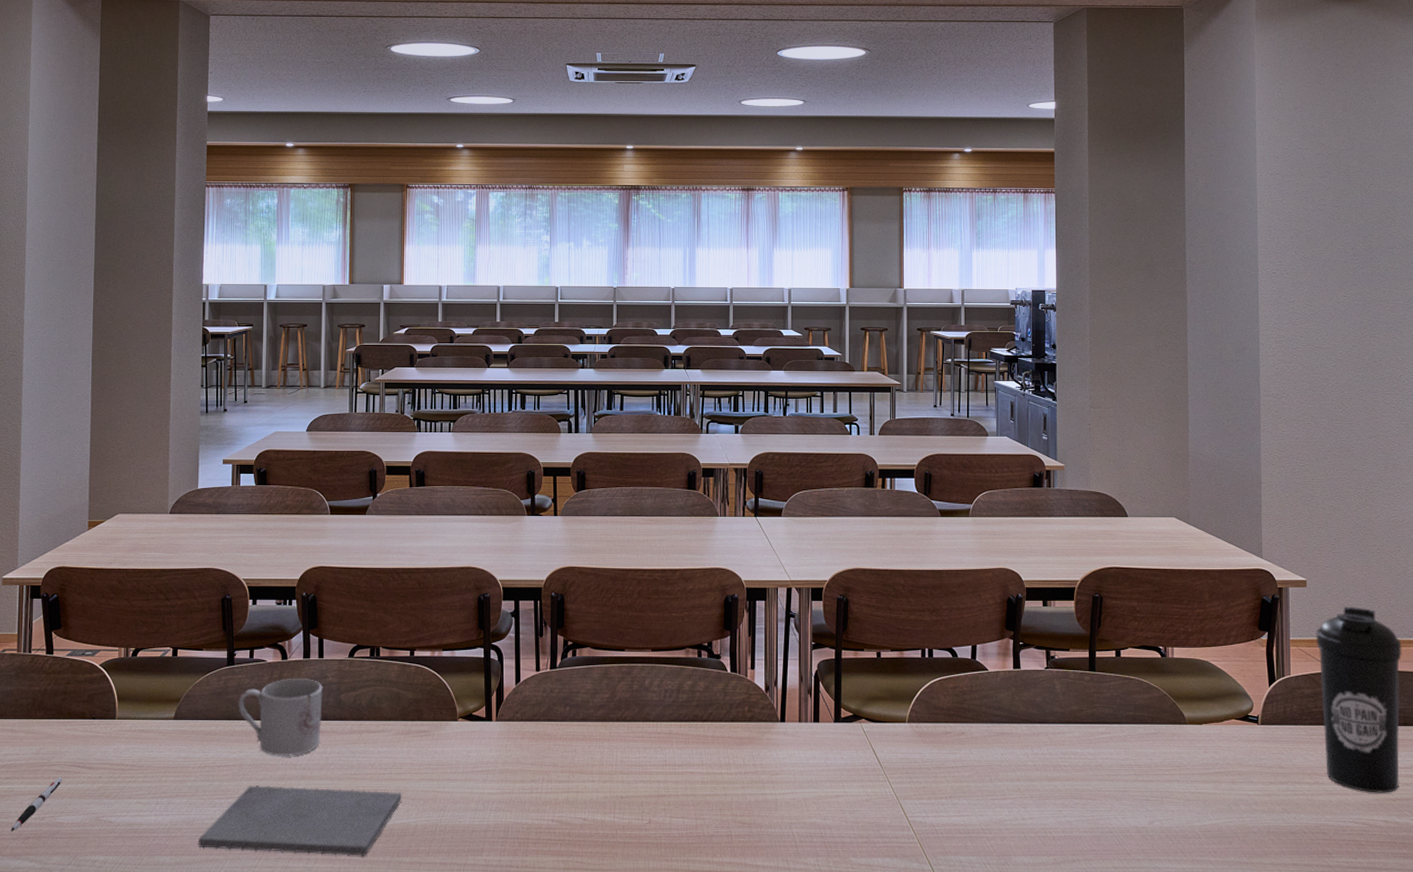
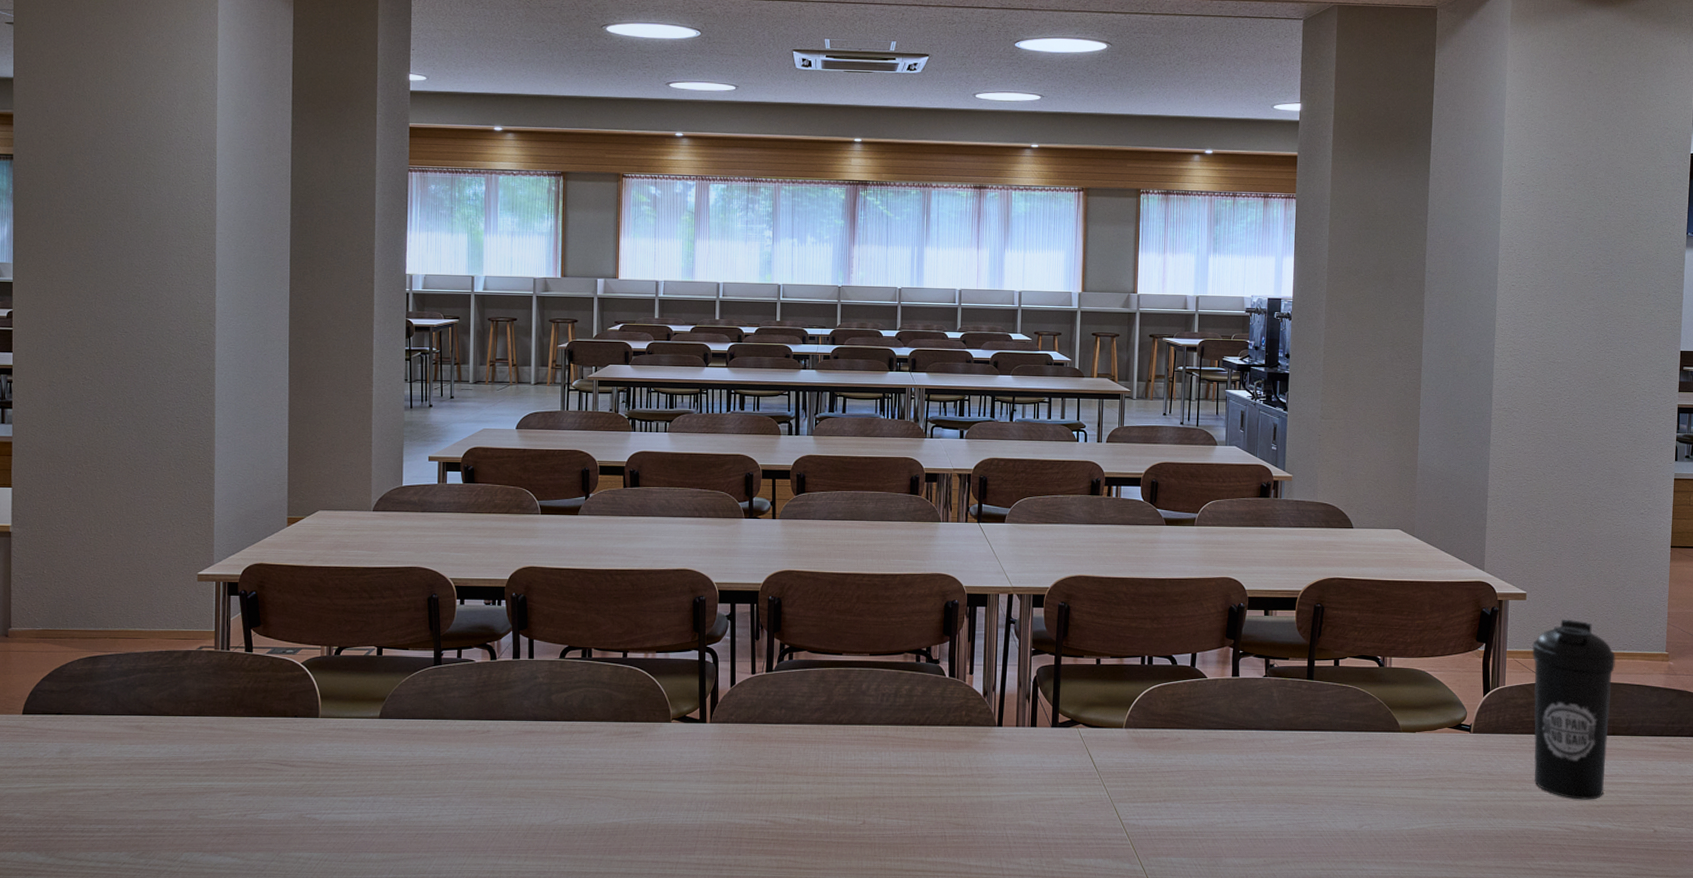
pen: present [11,777,62,831] -> none [212,774,264,828]
notepad: present [197,786,402,856] -> none [404,784,614,854]
mug: present [237,677,323,757] -> none [445,678,533,757]

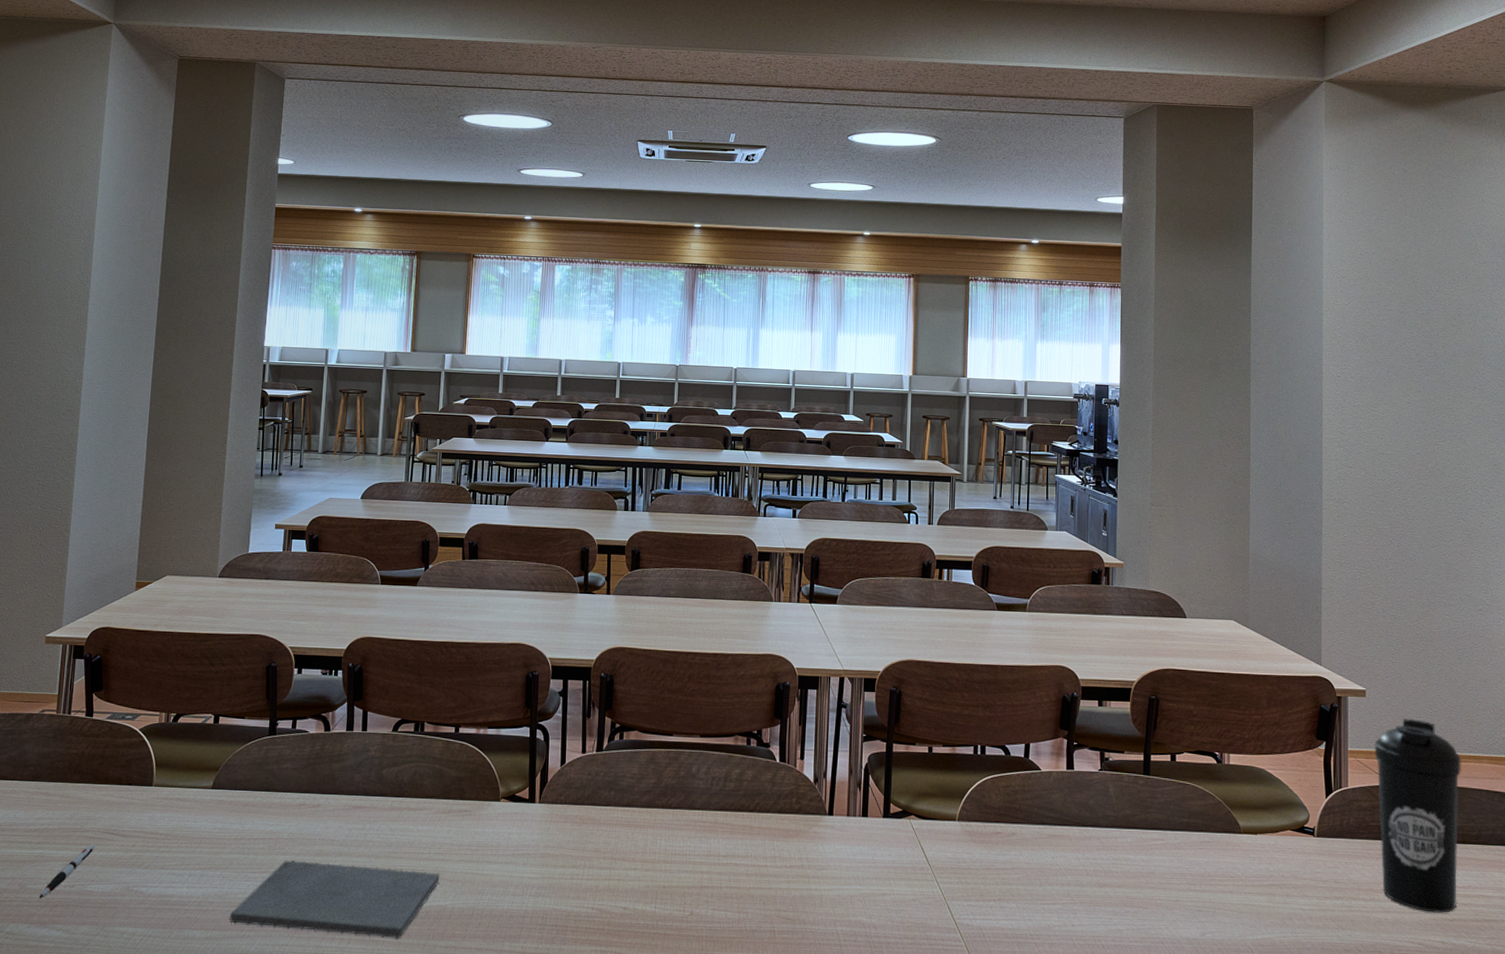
pen: none [212,774,264,828] -> present [40,843,95,899]
notepad: none [404,784,614,854] -> present [229,860,440,938]

